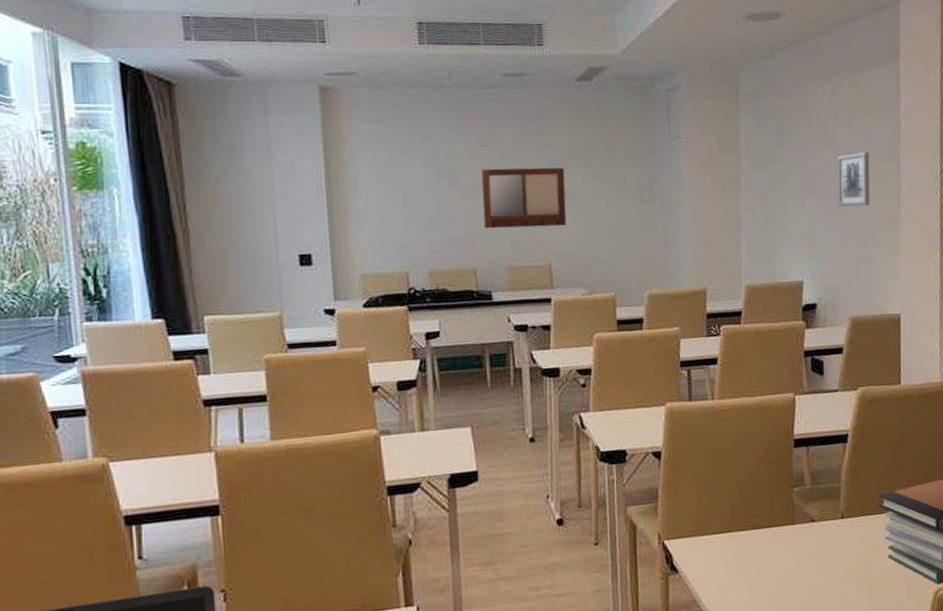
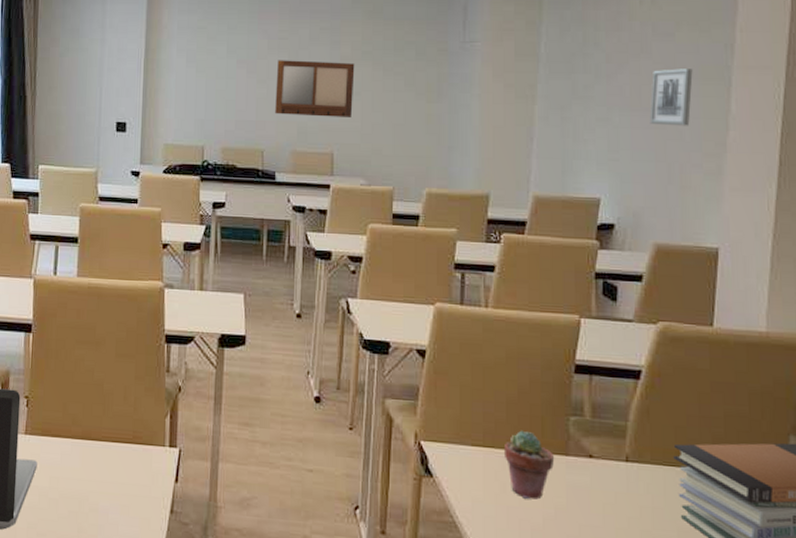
potted succulent: none [739,510,784,573] -> present [503,430,555,500]

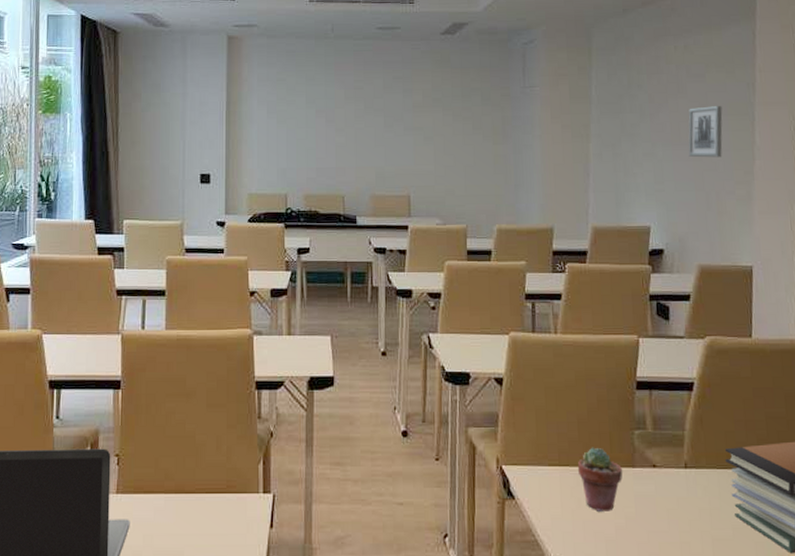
writing board: present [275,60,355,117] -> none [353,108,427,161]

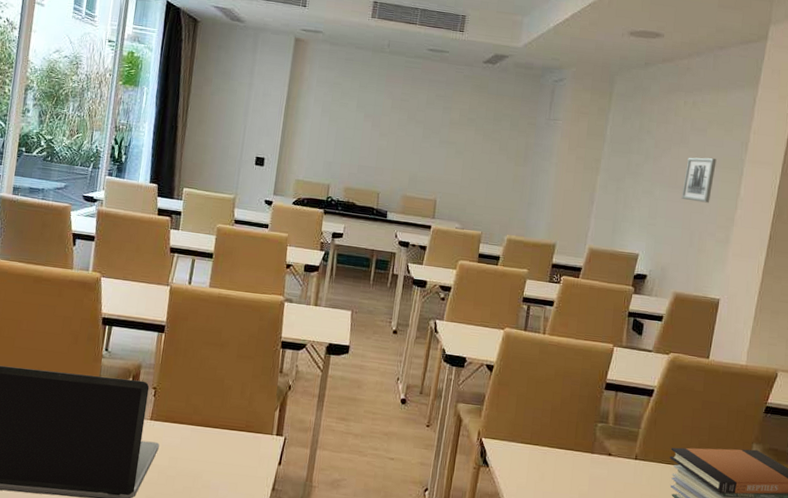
potted succulent: present [577,447,623,512] -> none [545,432,583,487]

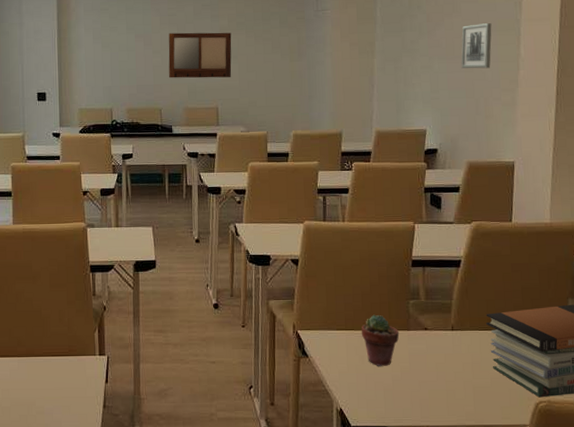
writing board: none [392,118,461,172] -> present [168,32,232,78]
potted succulent: none [545,432,583,487] -> present [361,314,400,366]

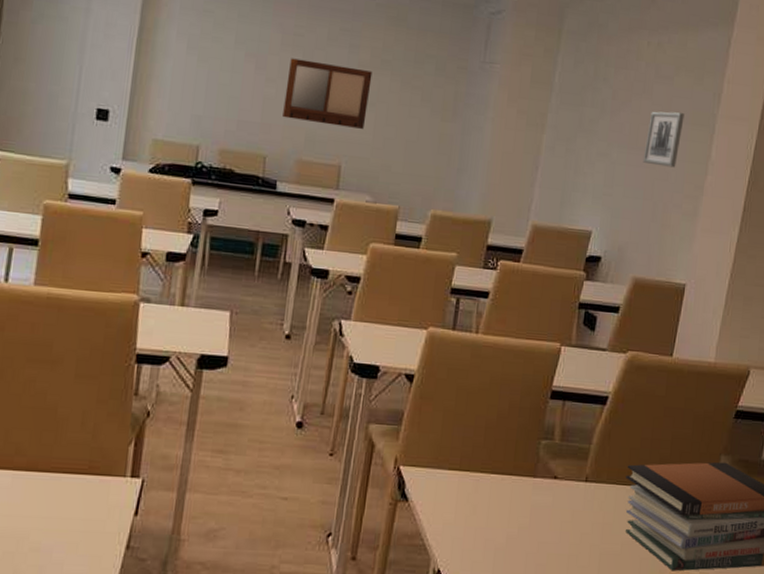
potted succulent: present [361,314,400,366] -> none [477,454,524,520]

